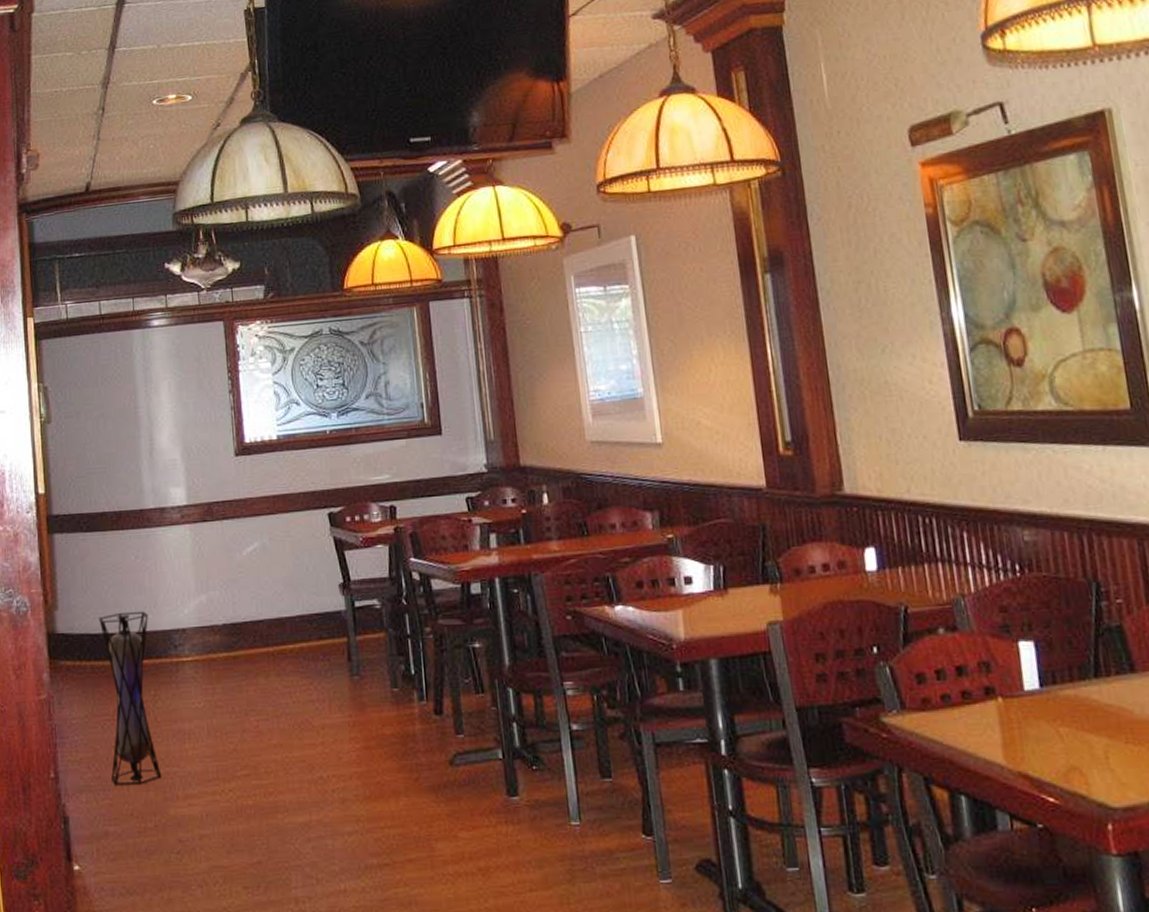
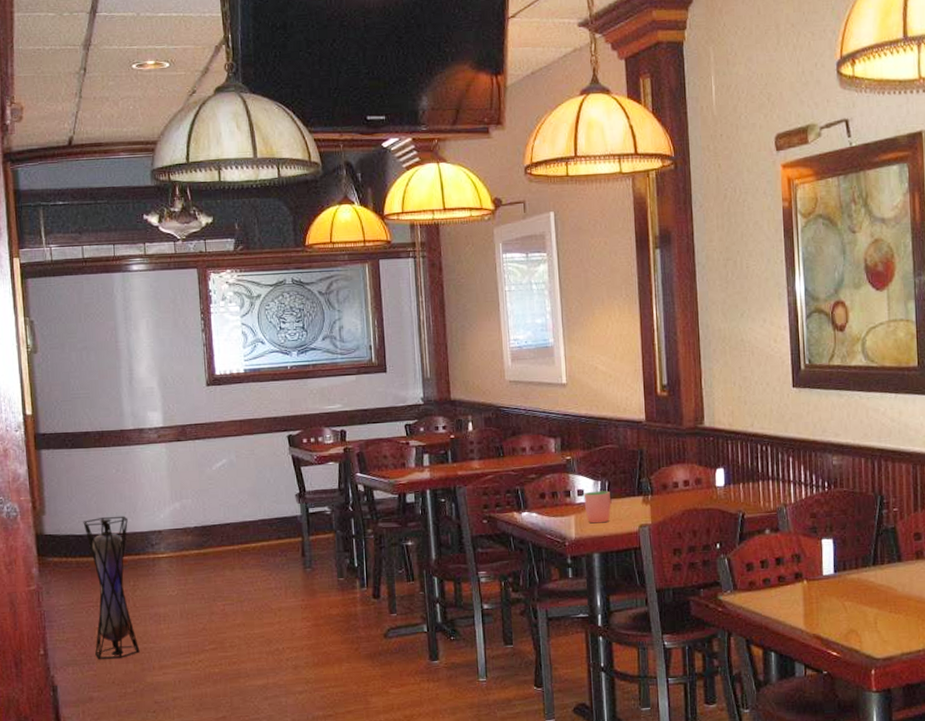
cup: none [692,577,729,620] -> present [583,490,611,524]

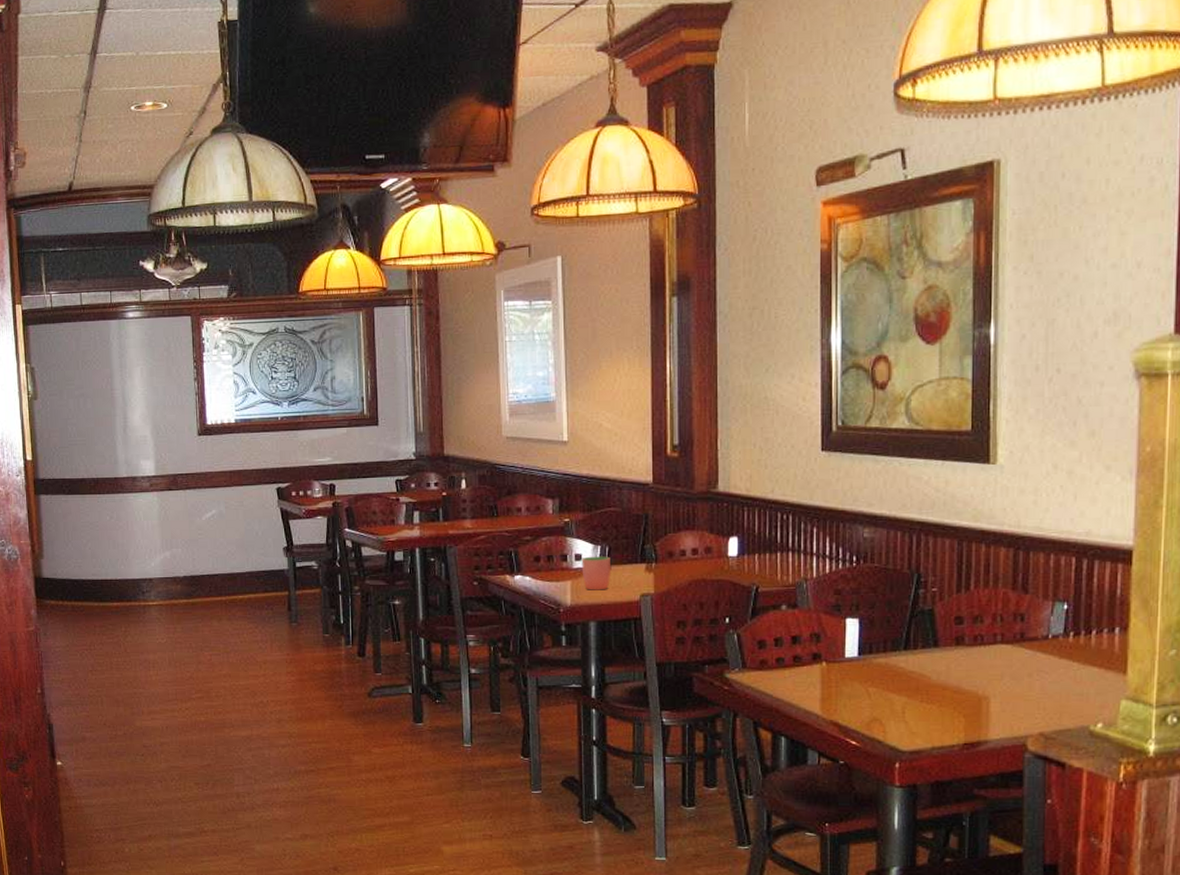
lantern: present [83,516,140,659] -> none [78,562,130,701]

